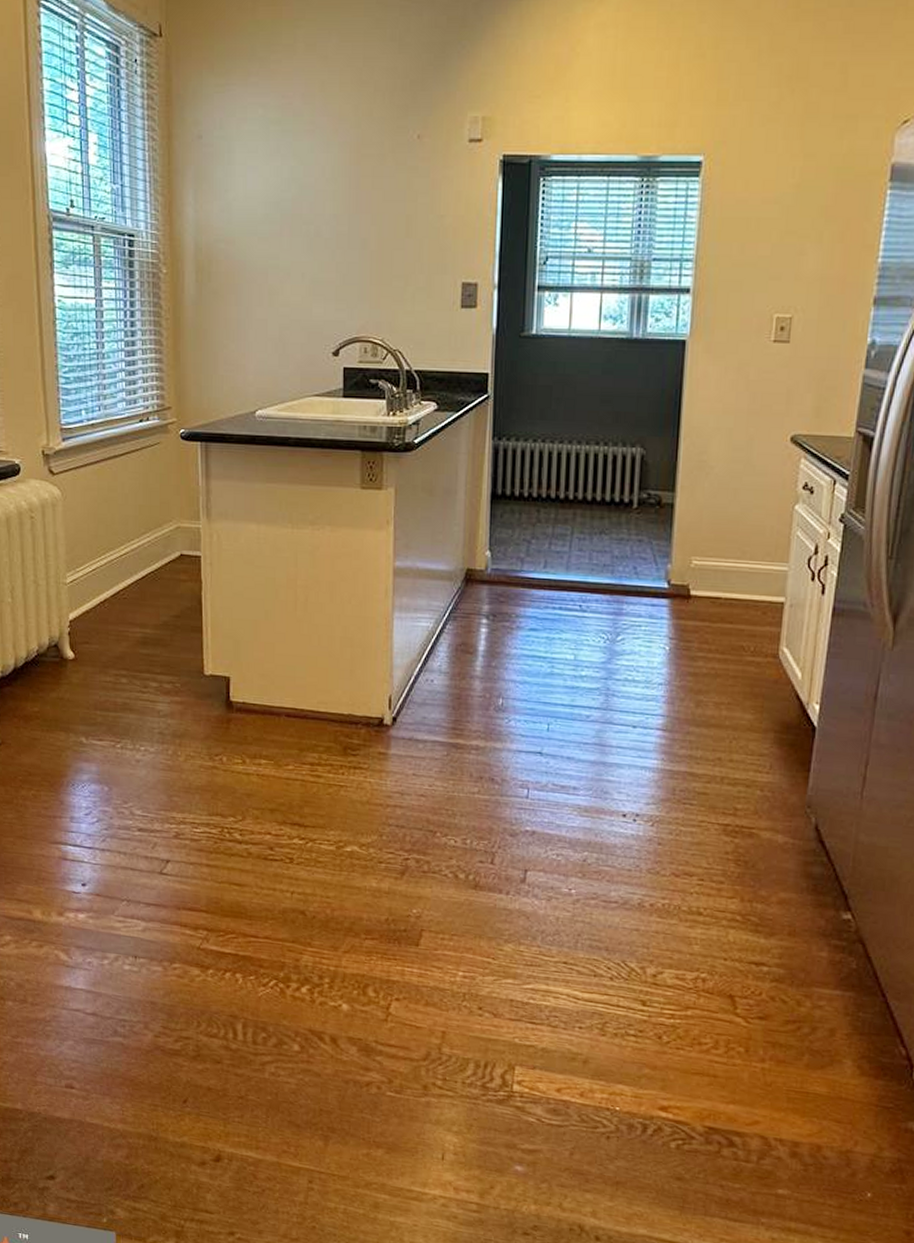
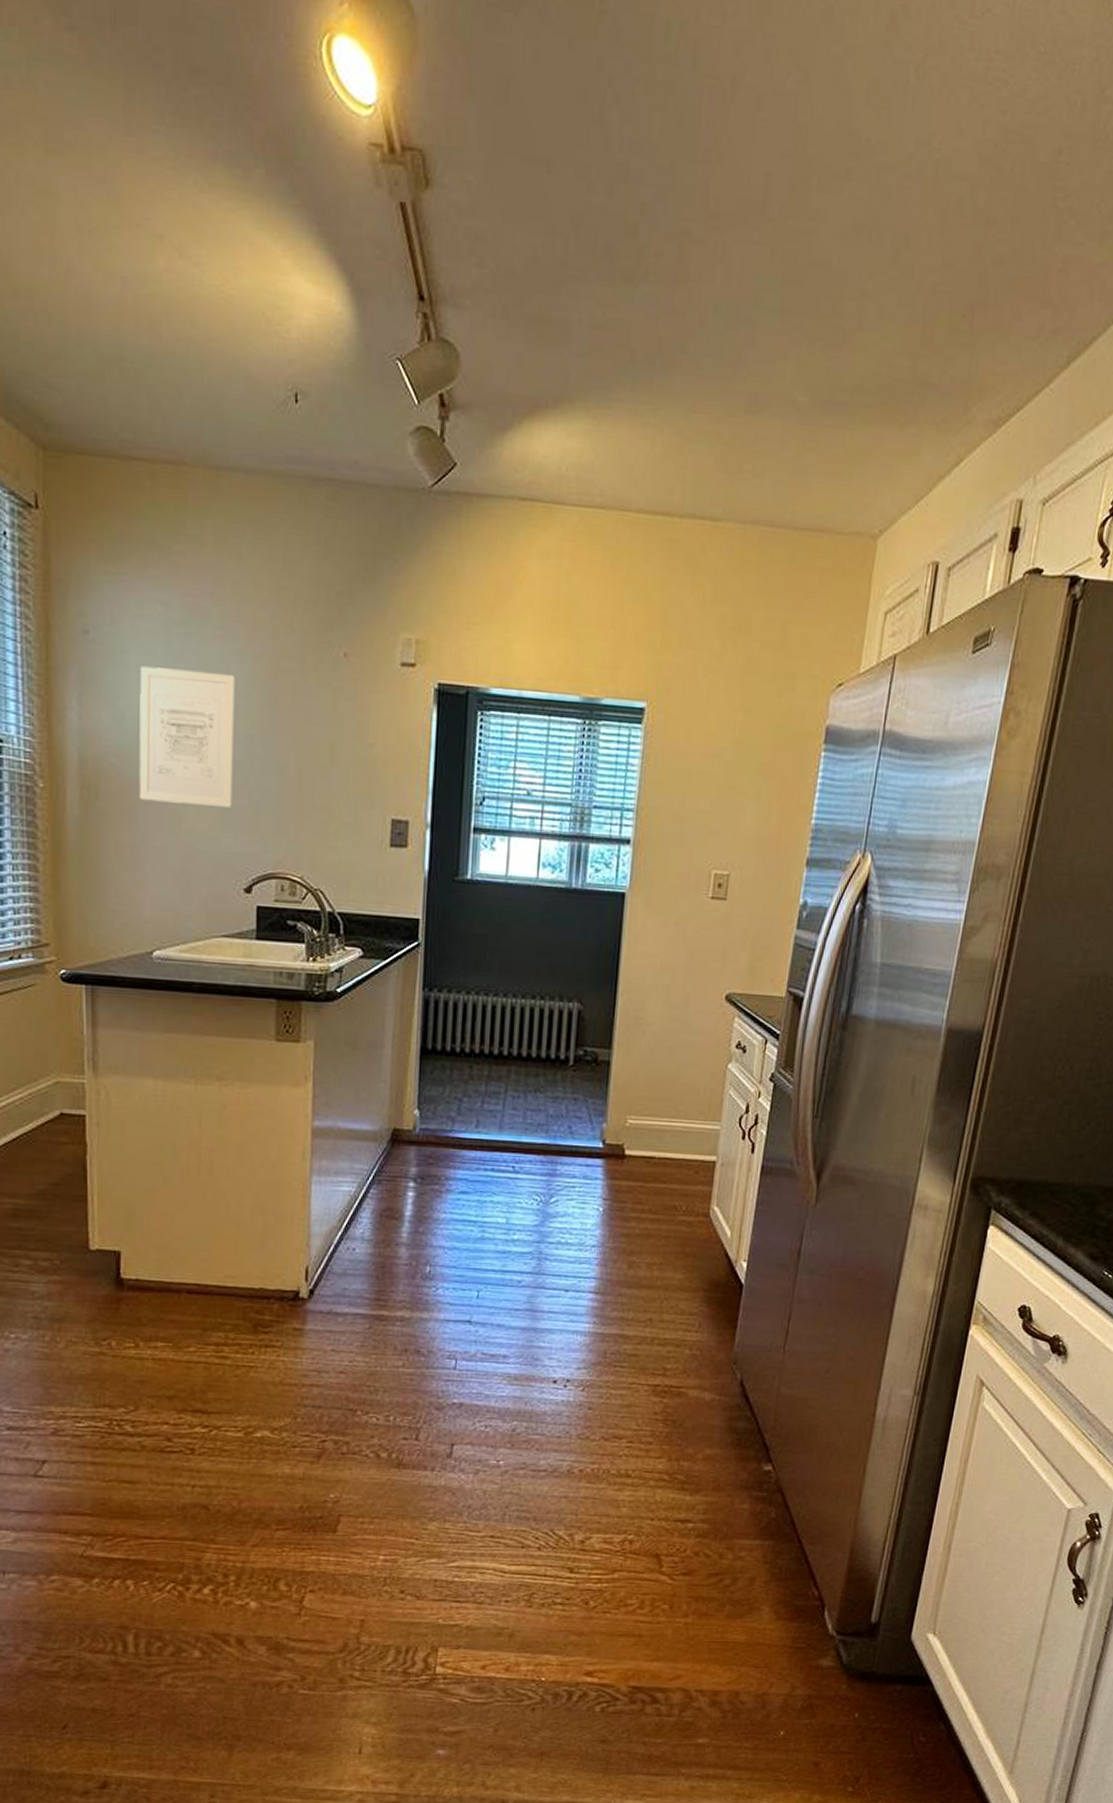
wall art: none [243,162,323,280] -> present [139,666,235,807]

